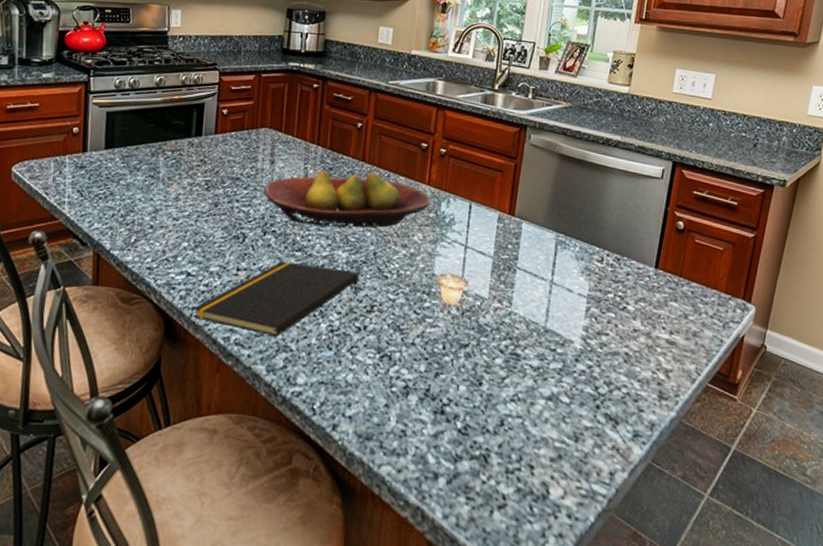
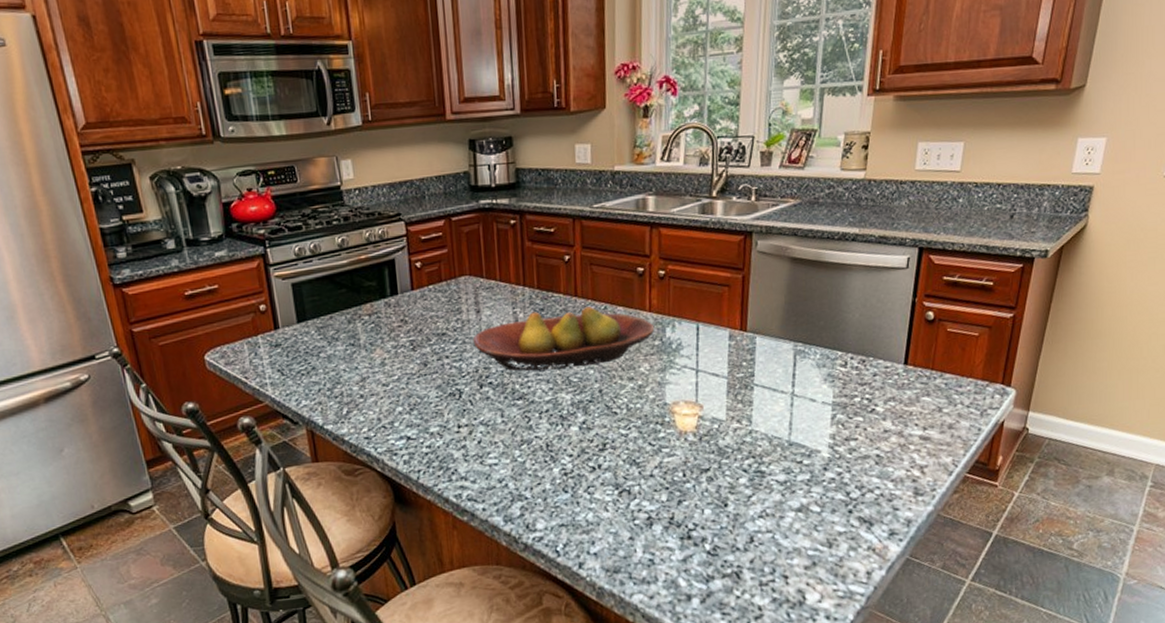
notepad: present [193,261,359,337] -> none [419,411,589,488]

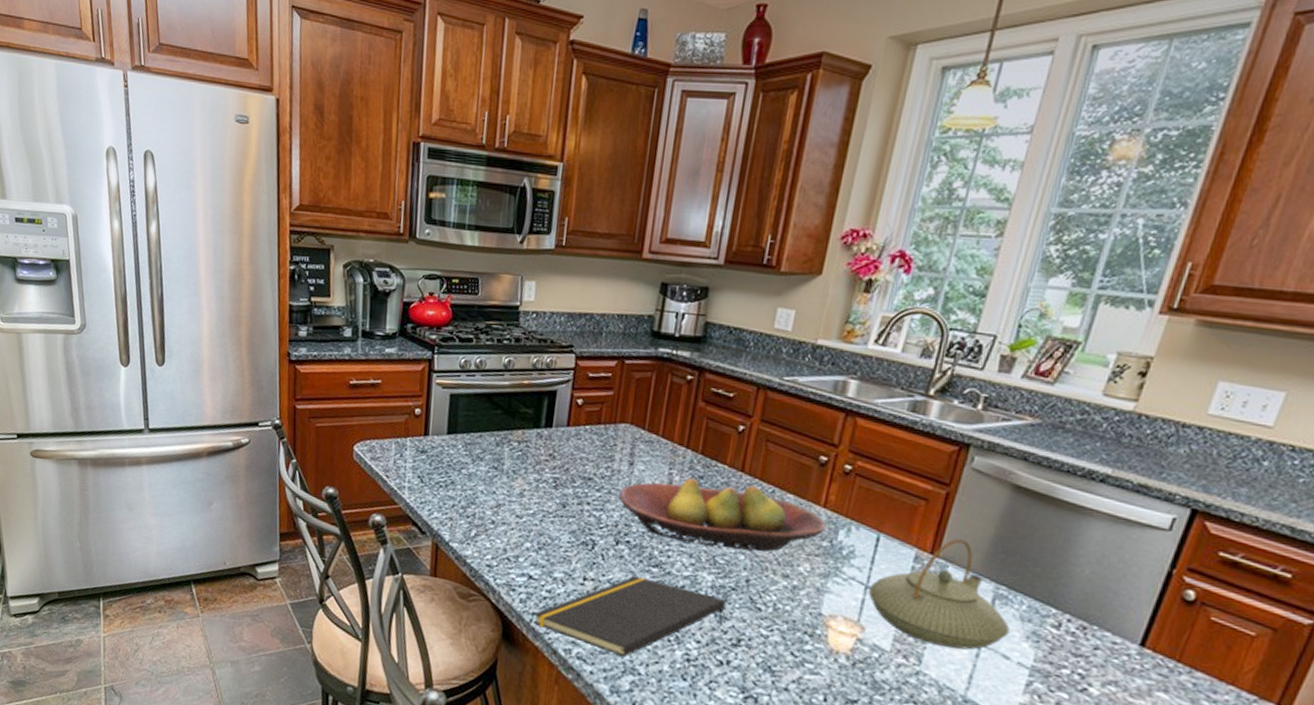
notepad: none [419,411,589,488] -> present [533,576,726,657]
teapot: none [699,312,812,405] -> present [868,538,1010,650]

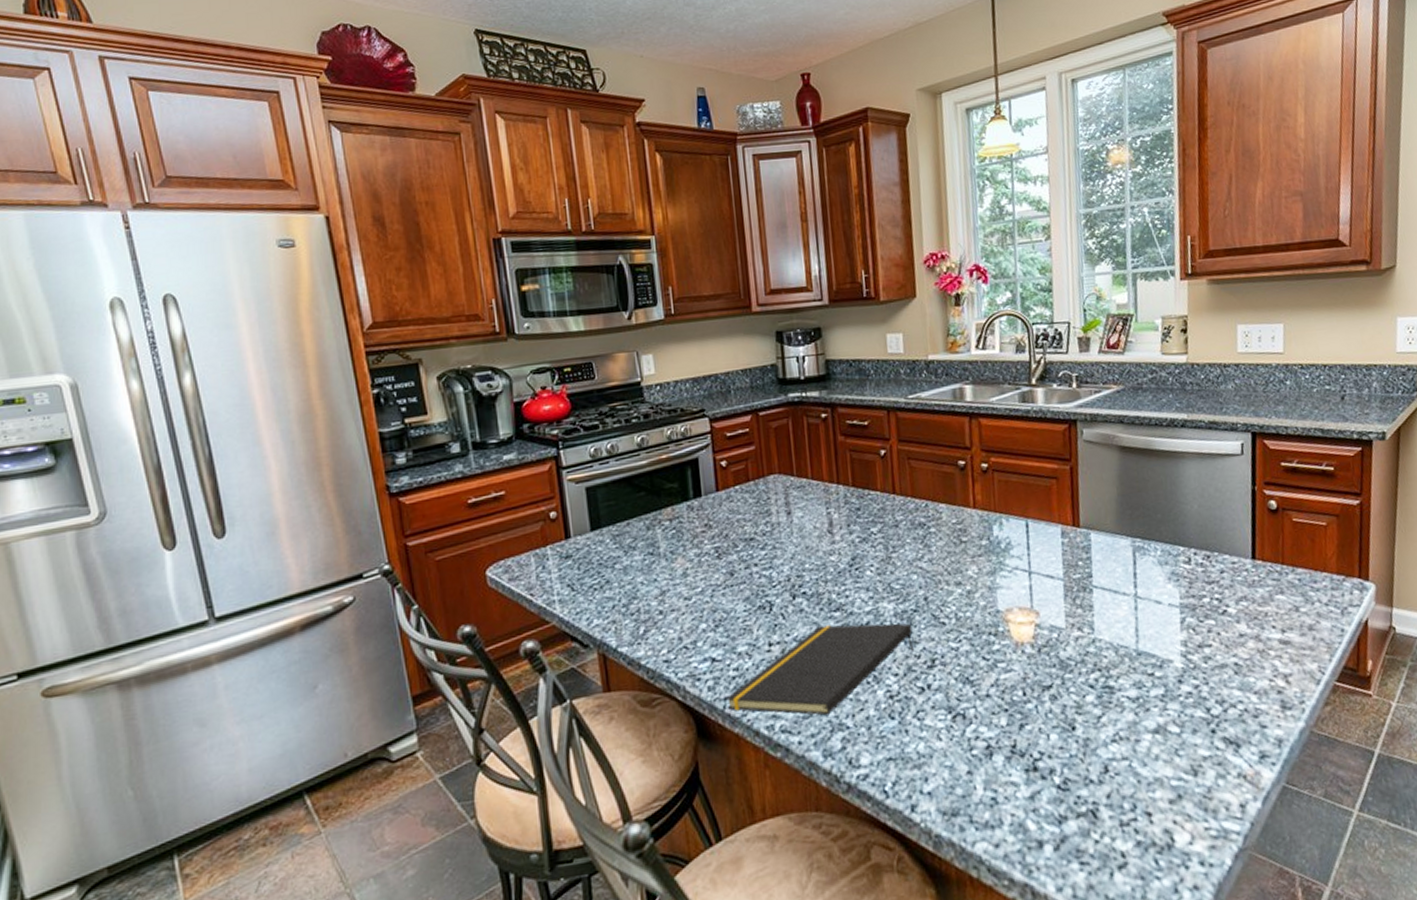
fruit bowl: present [618,477,826,552] -> none [783,504,981,579]
teapot: present [868,538,1010,650] -> none [1031,505,1155,610]

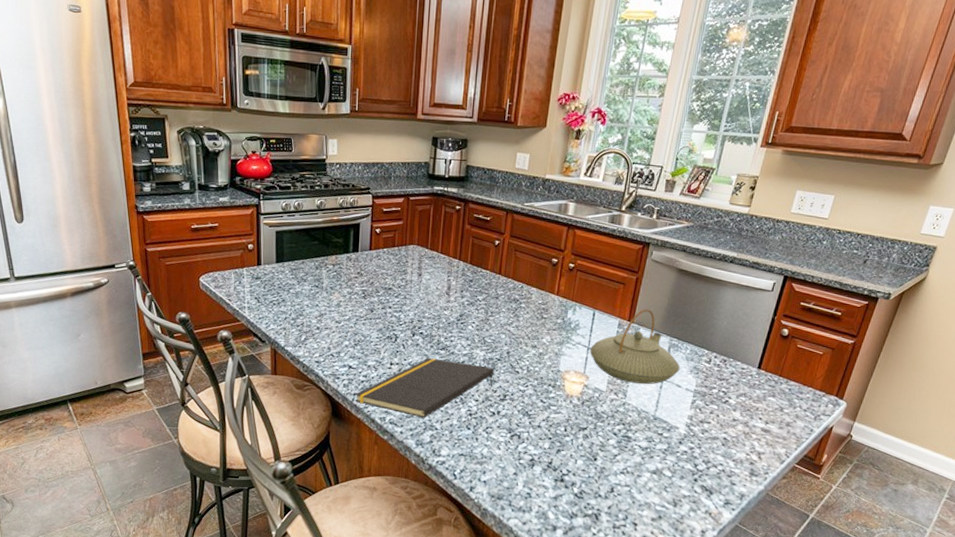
teapot: none [1031,505,1155,610] -> present [589,309,680,385]

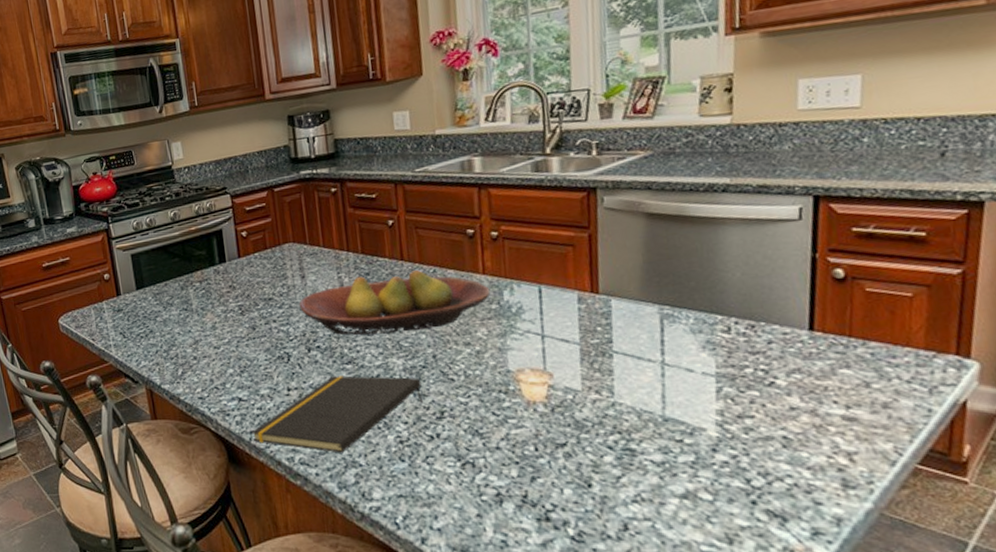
fruit bowl: none [412,282,559,331] -> present [299,270,491,336]
teapot: present [589,309,680,385] -> none [545,272,686,375]

